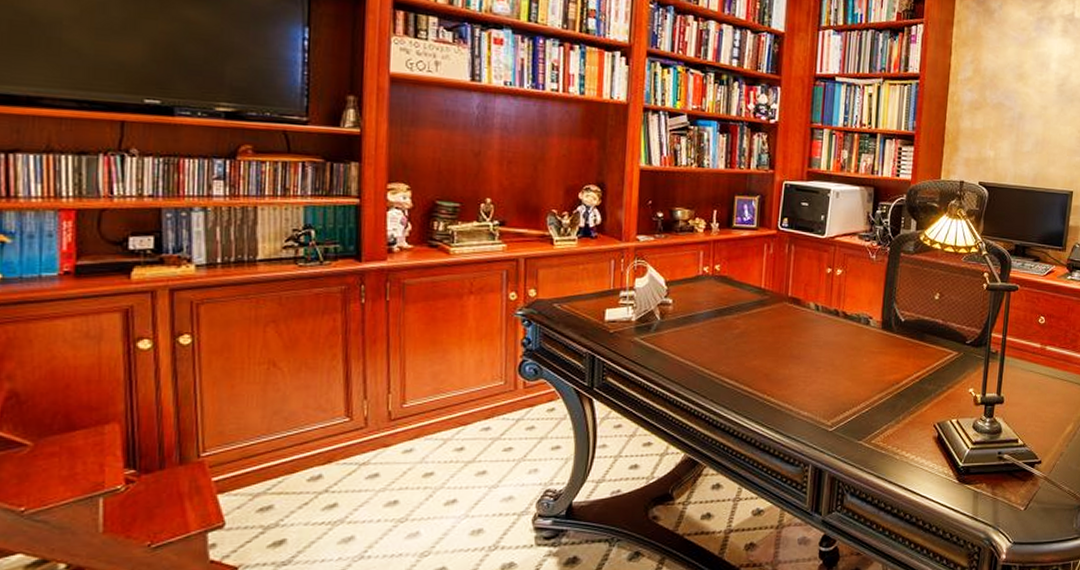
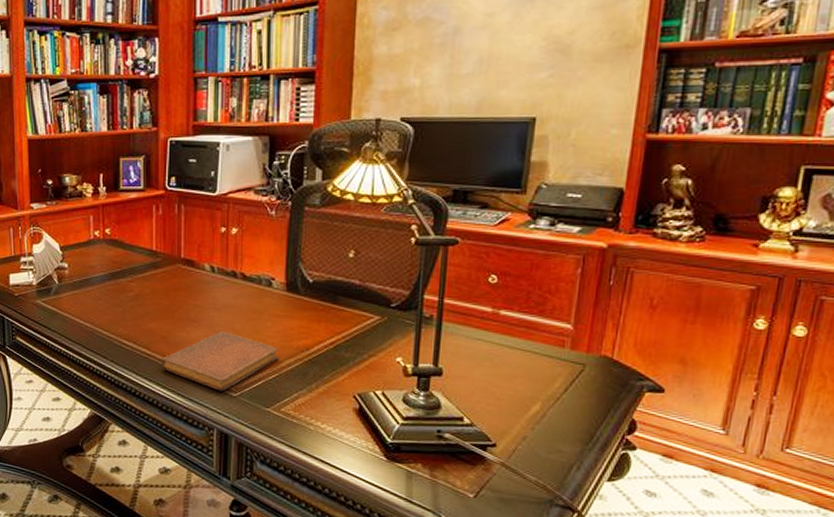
notebook: none [761,368,872,427] -> present [161,331,278,391]

